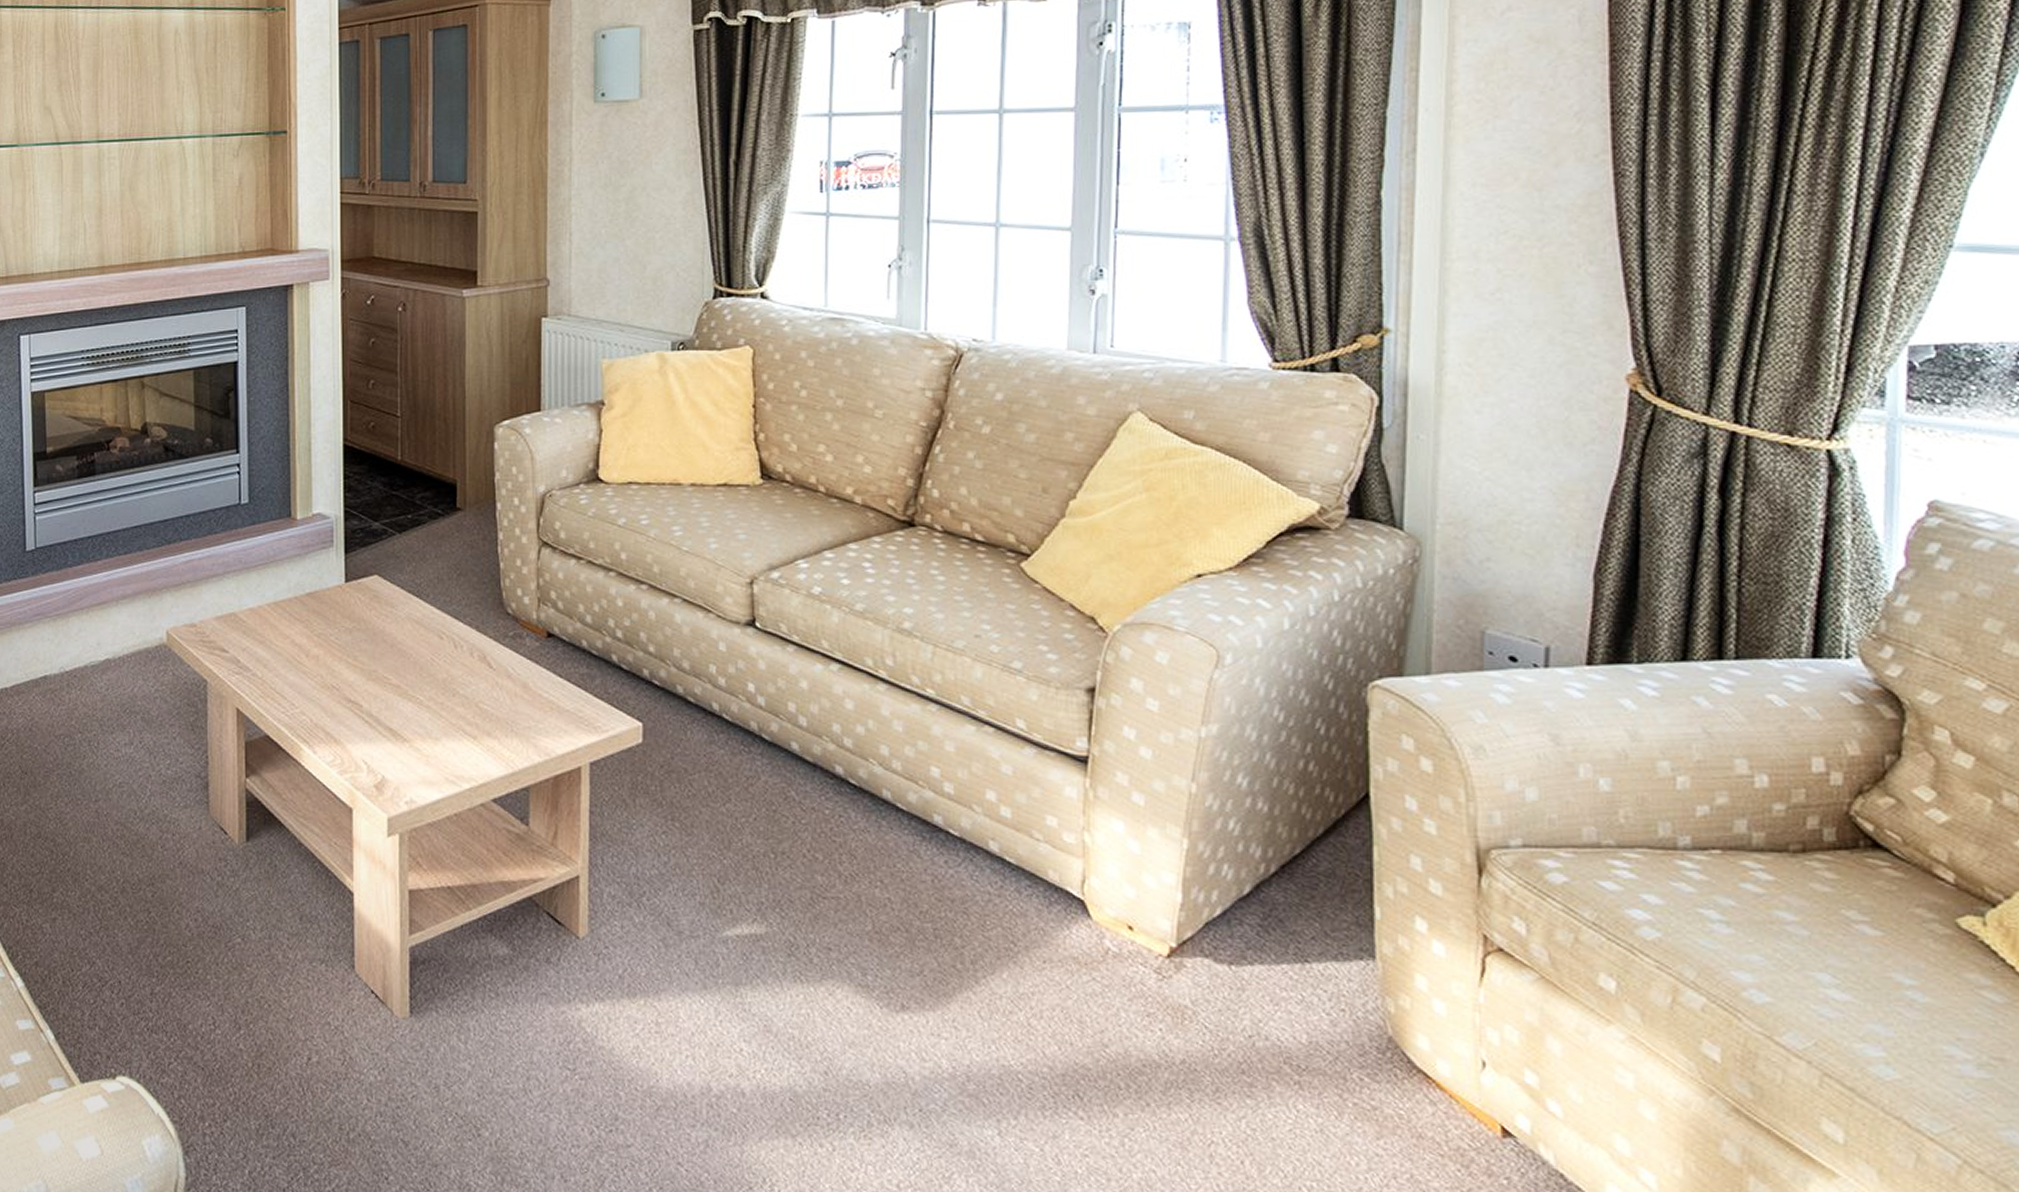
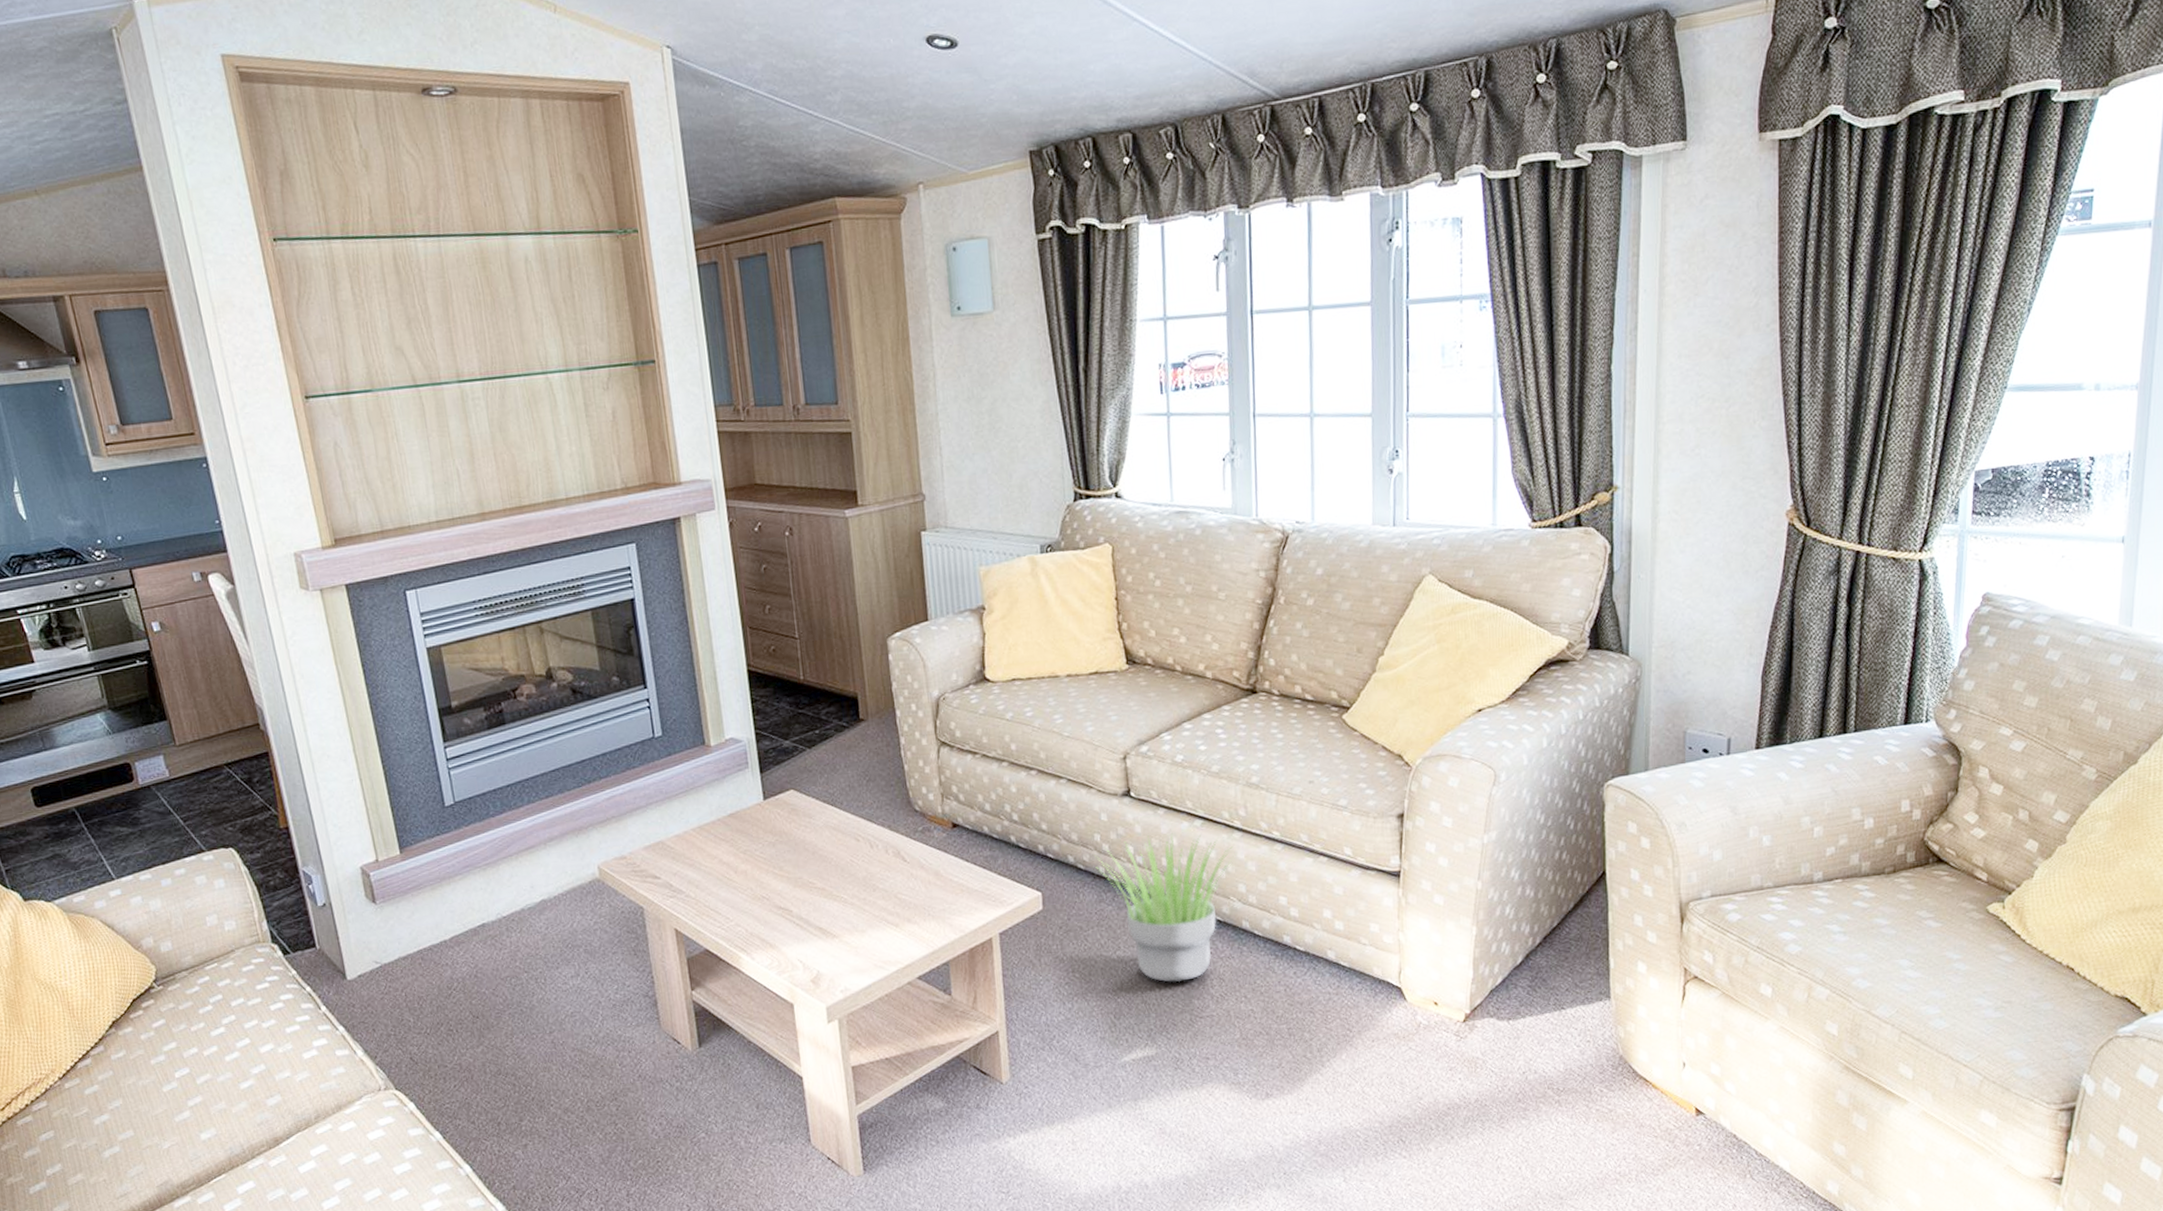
potted plant: none [708,674,876,852] -> present [1094,833,1233,983]

